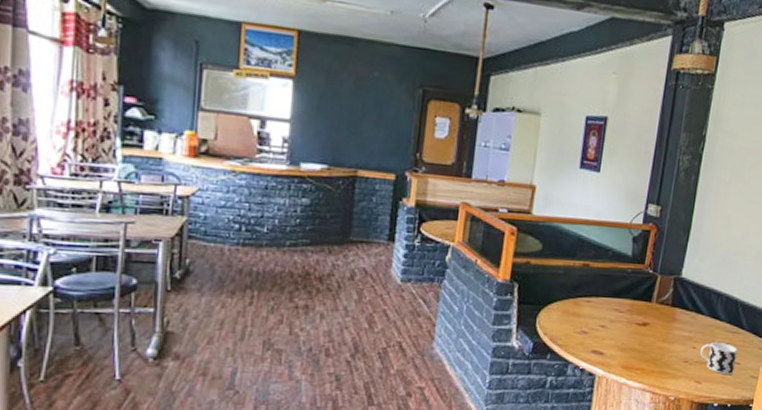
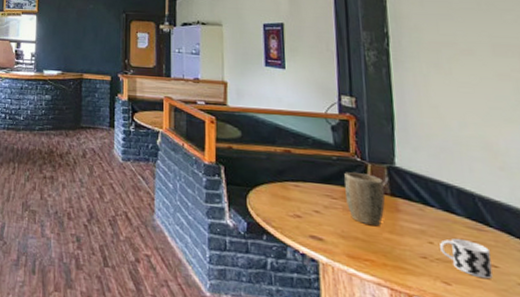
plant pot: none [631,285,668,337] -> present [344,172,386,227]

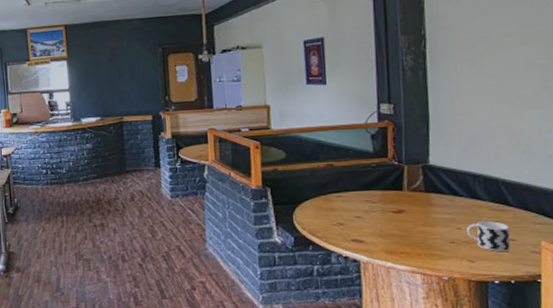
plant pot: present [344,172,386,227] -> none [383,175,420,222]

